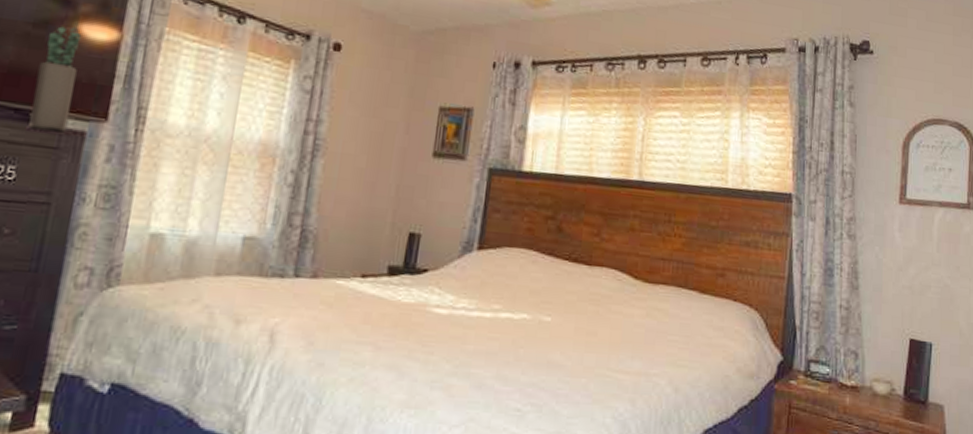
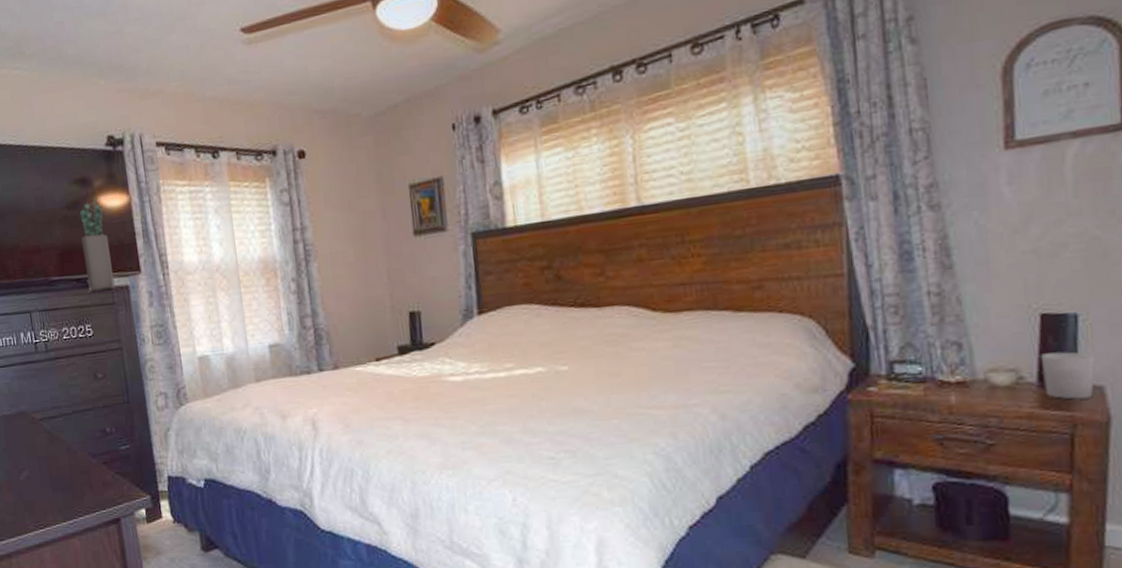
candle holder: none [906,372,940,414] -> present [1040,351,1095,400]

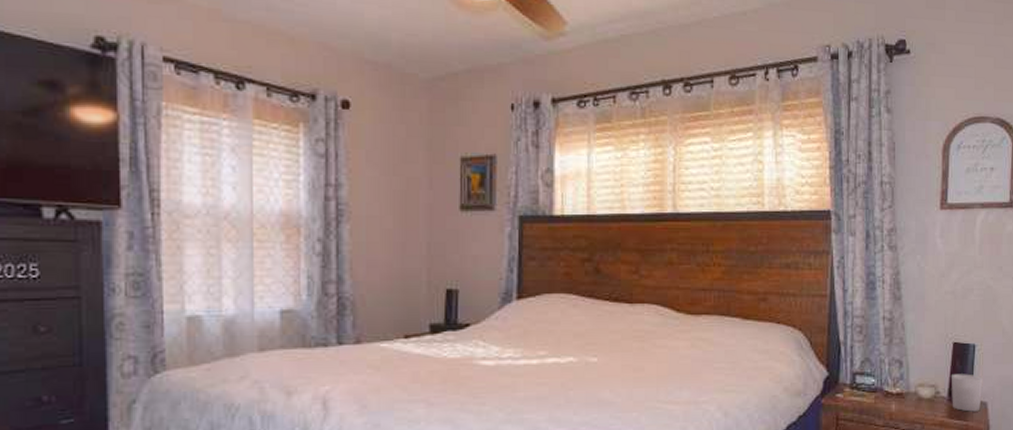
vase: present [79,197,116,294] -> none [39,107,81,226]

